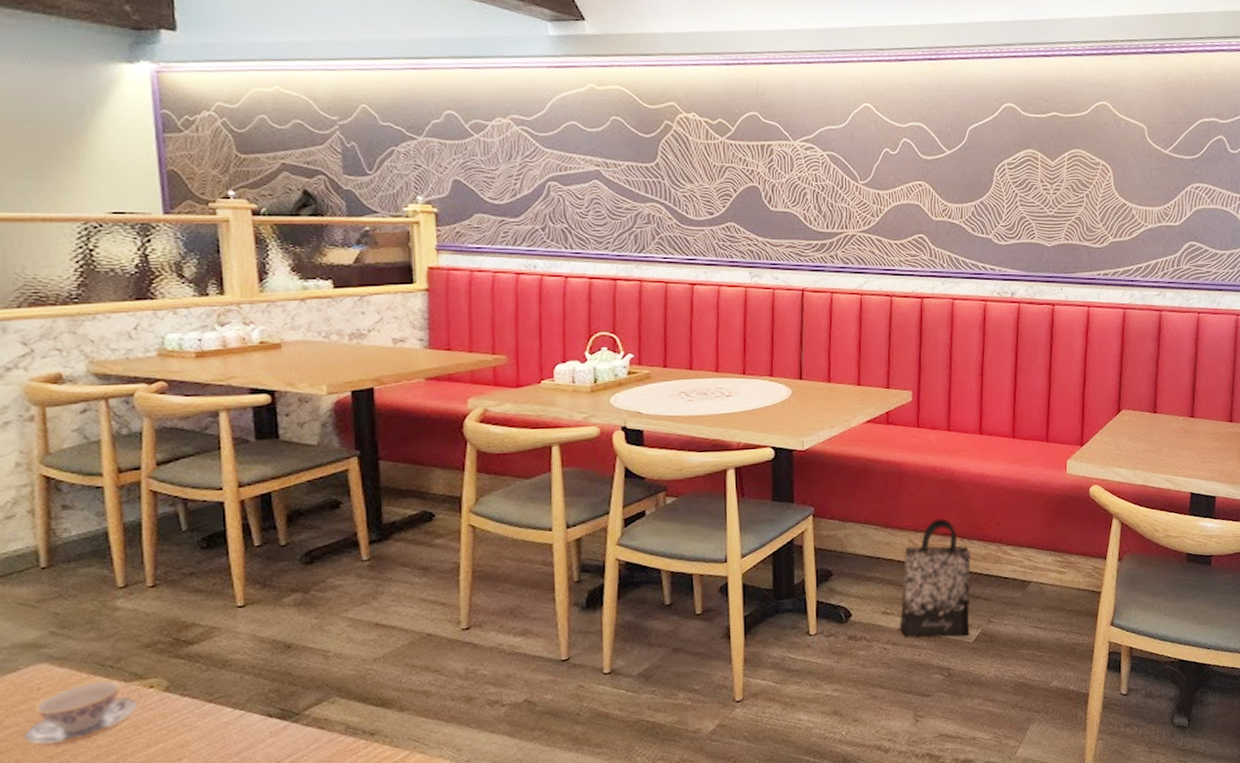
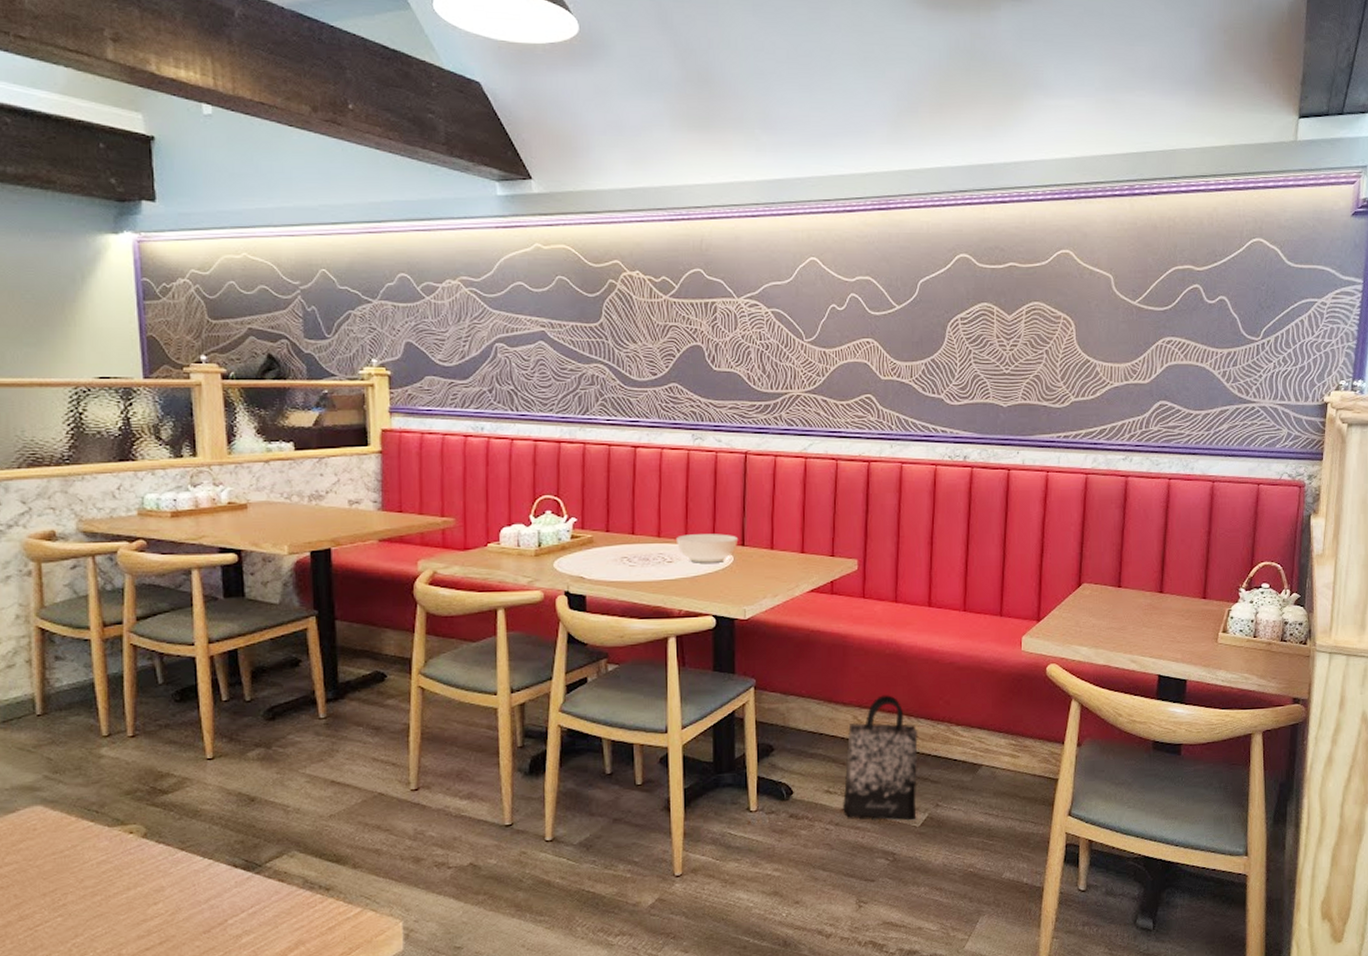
teacup: present [23,680,139,747] -> none [21,824,120,884]
bowl: none [733,368,796,397] -> present [675,533,739,563]

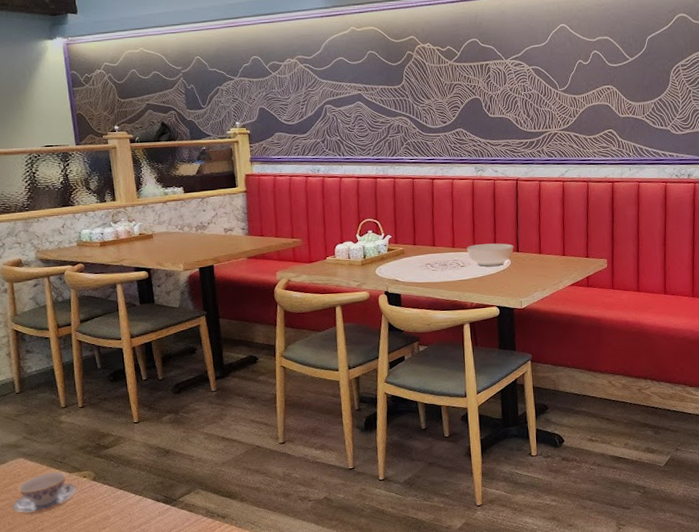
teacup: none [21,824,120,884] -> present [12,471,78,515]
shopping bag: present [843,695,918,820] -> none [603,364,661,461]

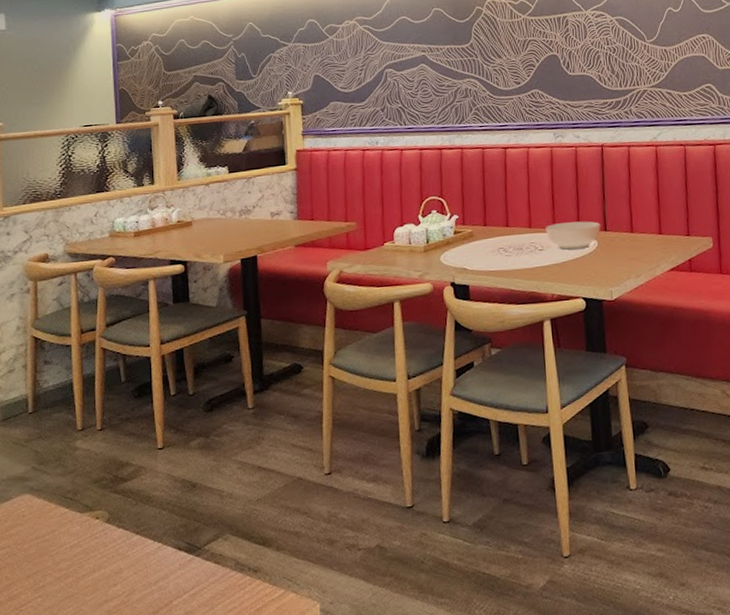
teacup: present [12,471,78,515] -> none [12,510,88,567]

